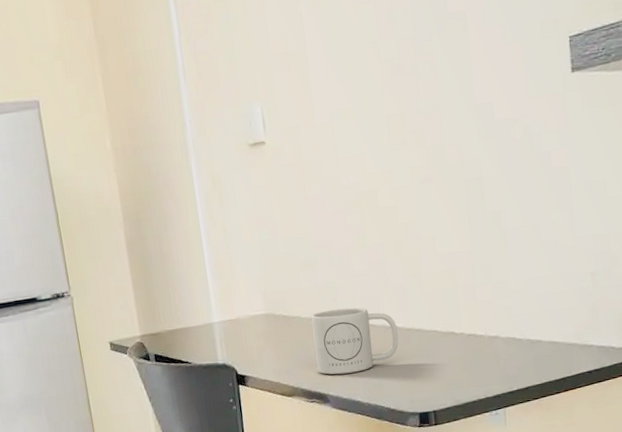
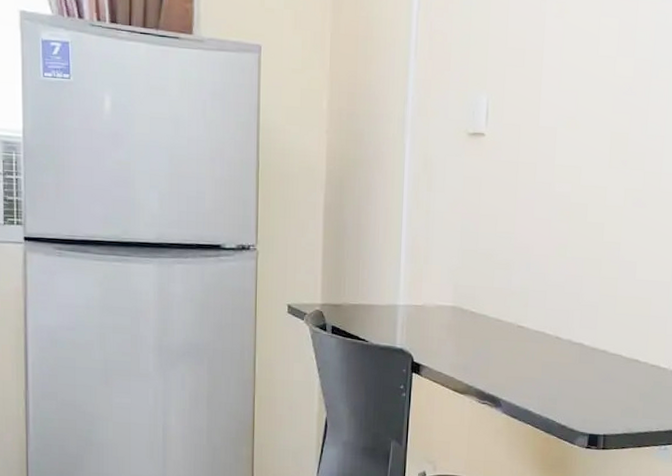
mug: present [311,307,399,375] -> none [494,314,583,382]

